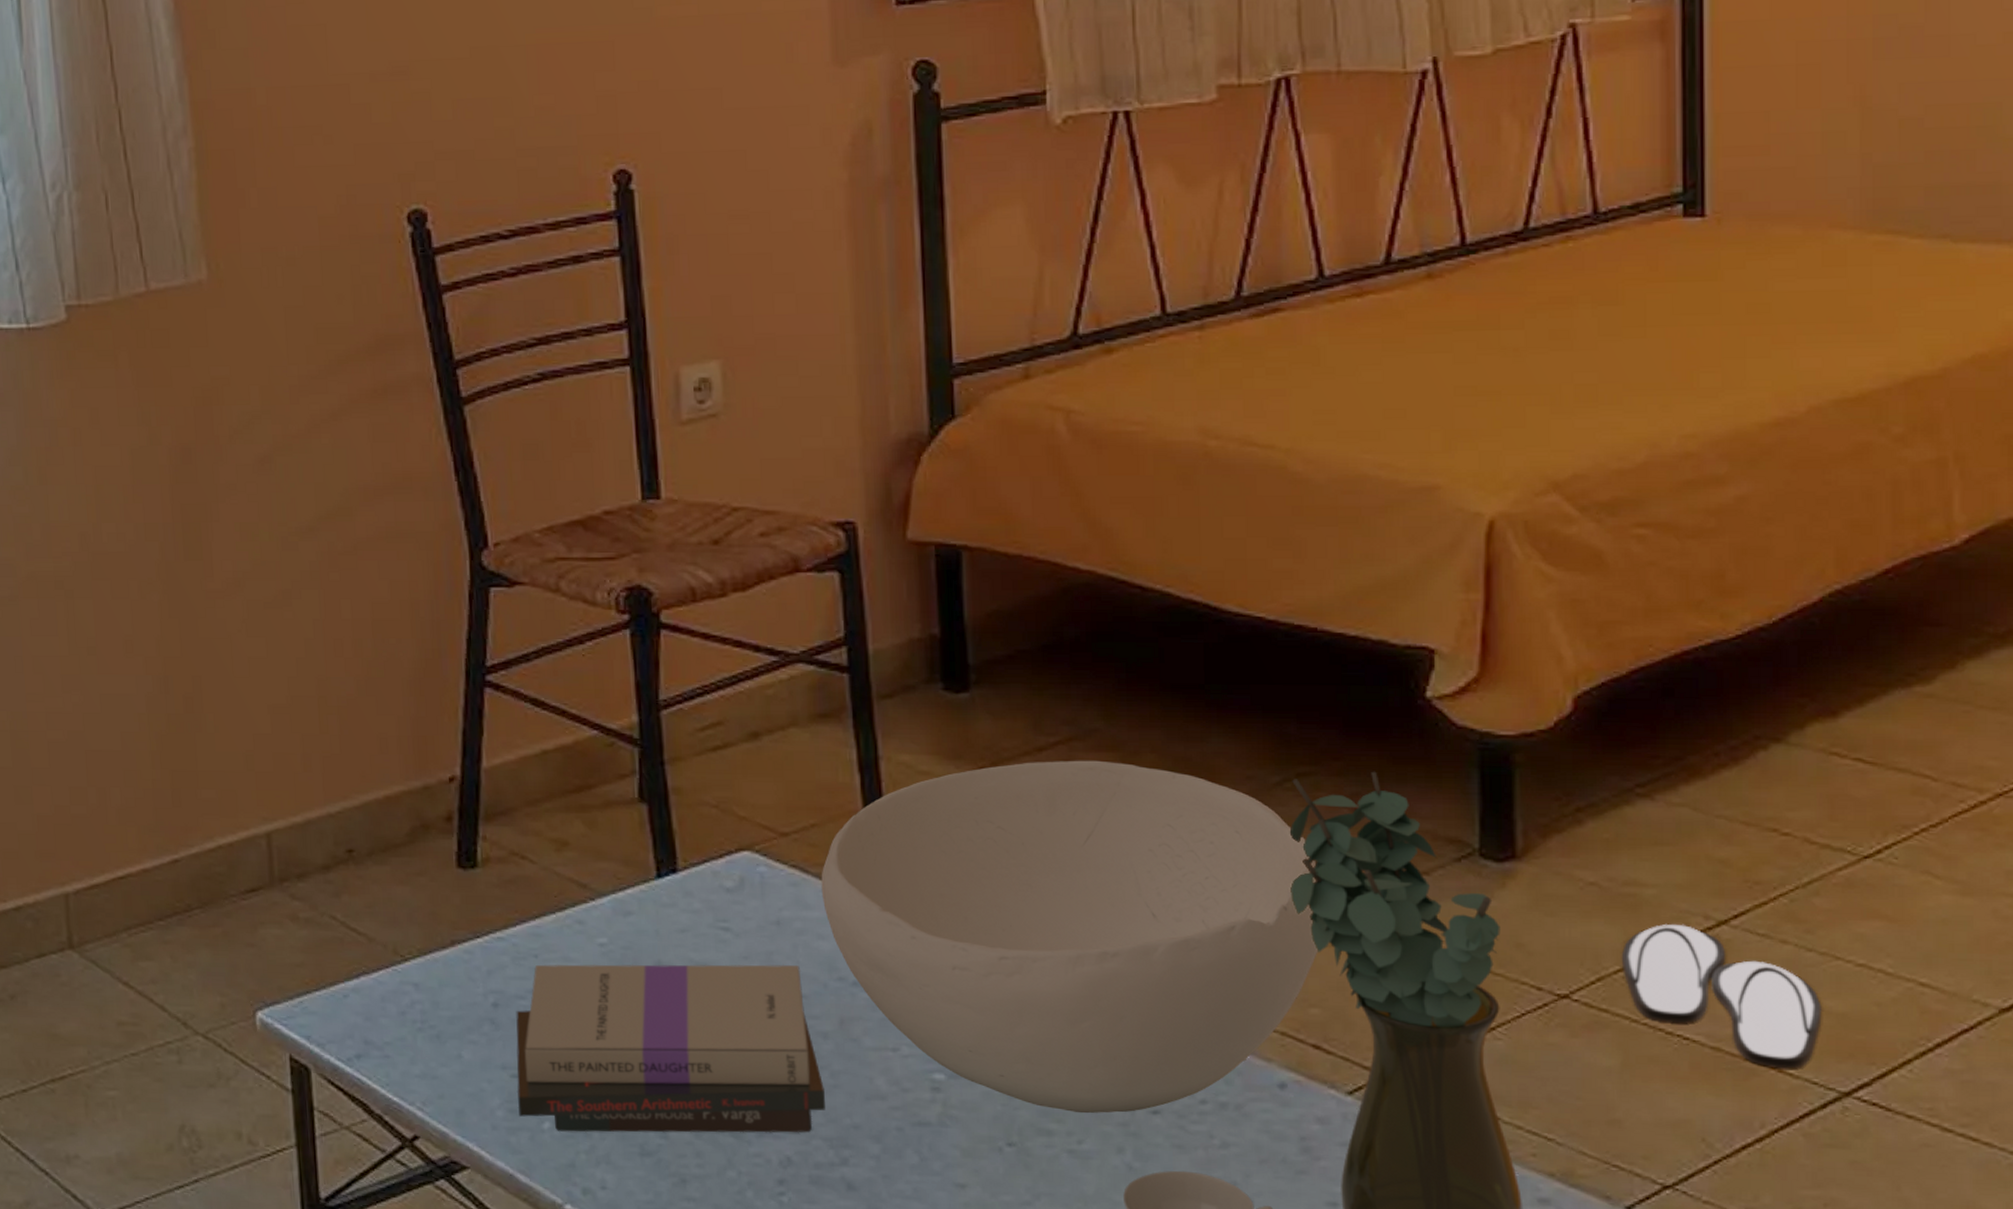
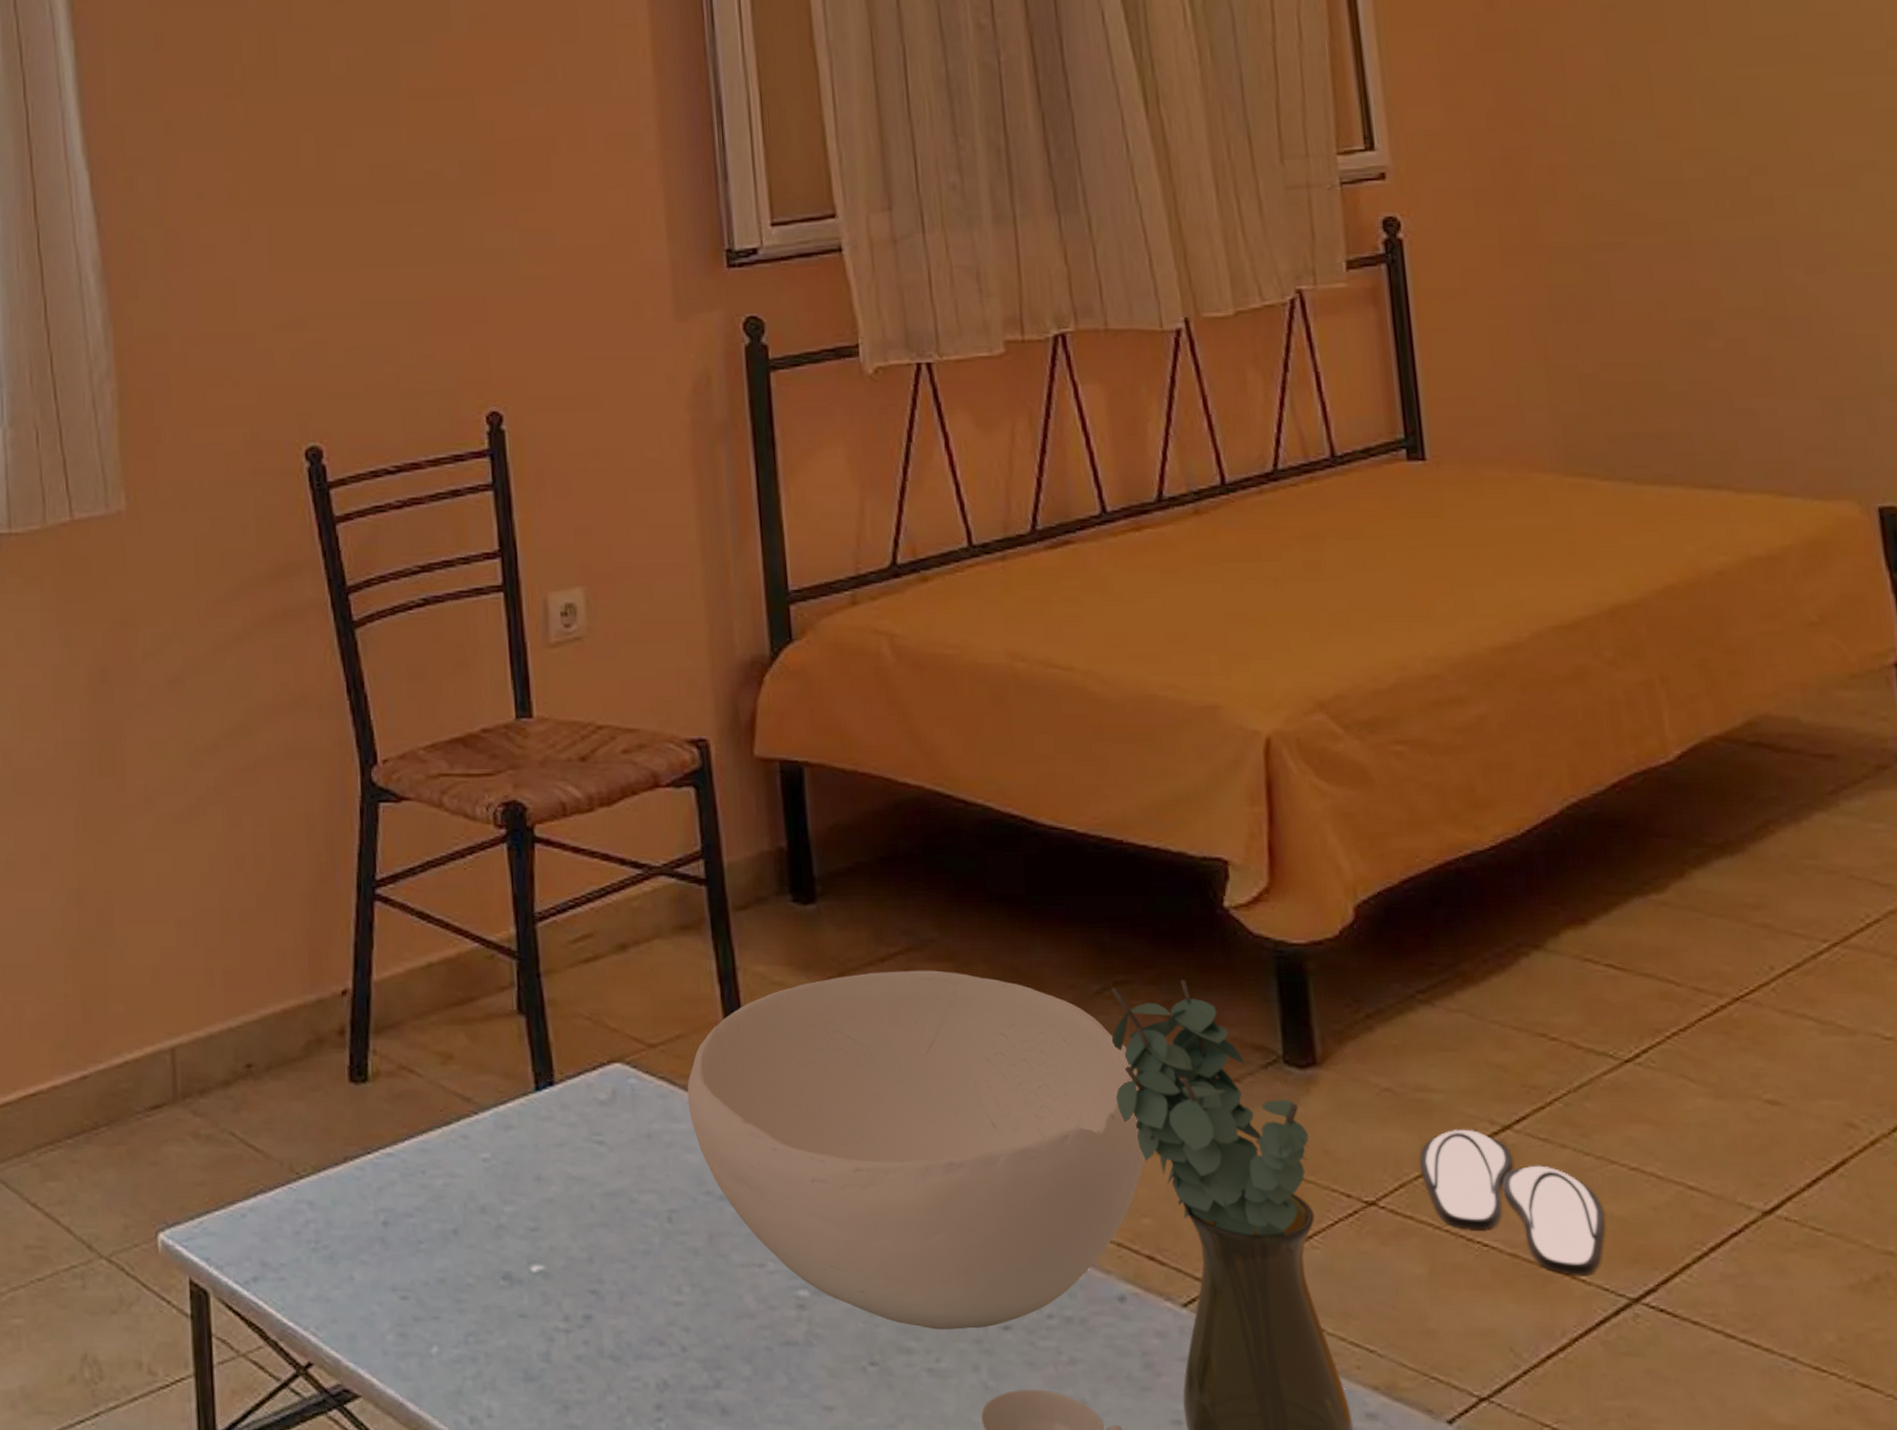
books: present [516,964,825,1133] -> none [405,1178,698,1357]

